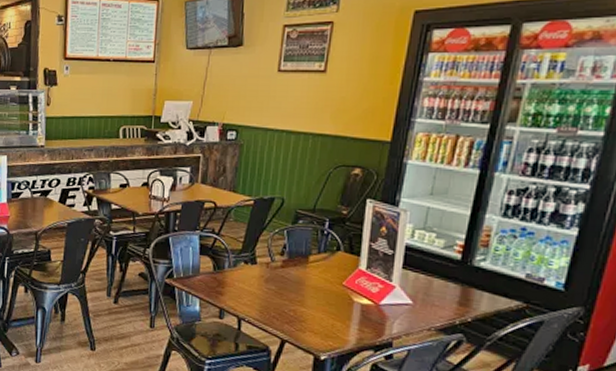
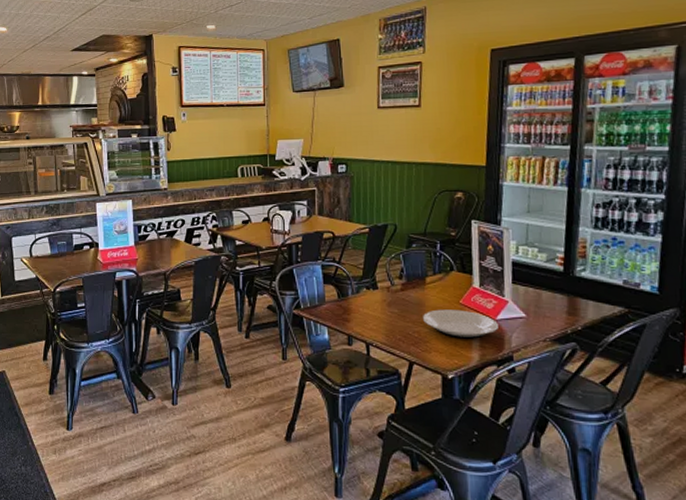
plate: none [300,289,381,323] -> present [422,309,498,339]

